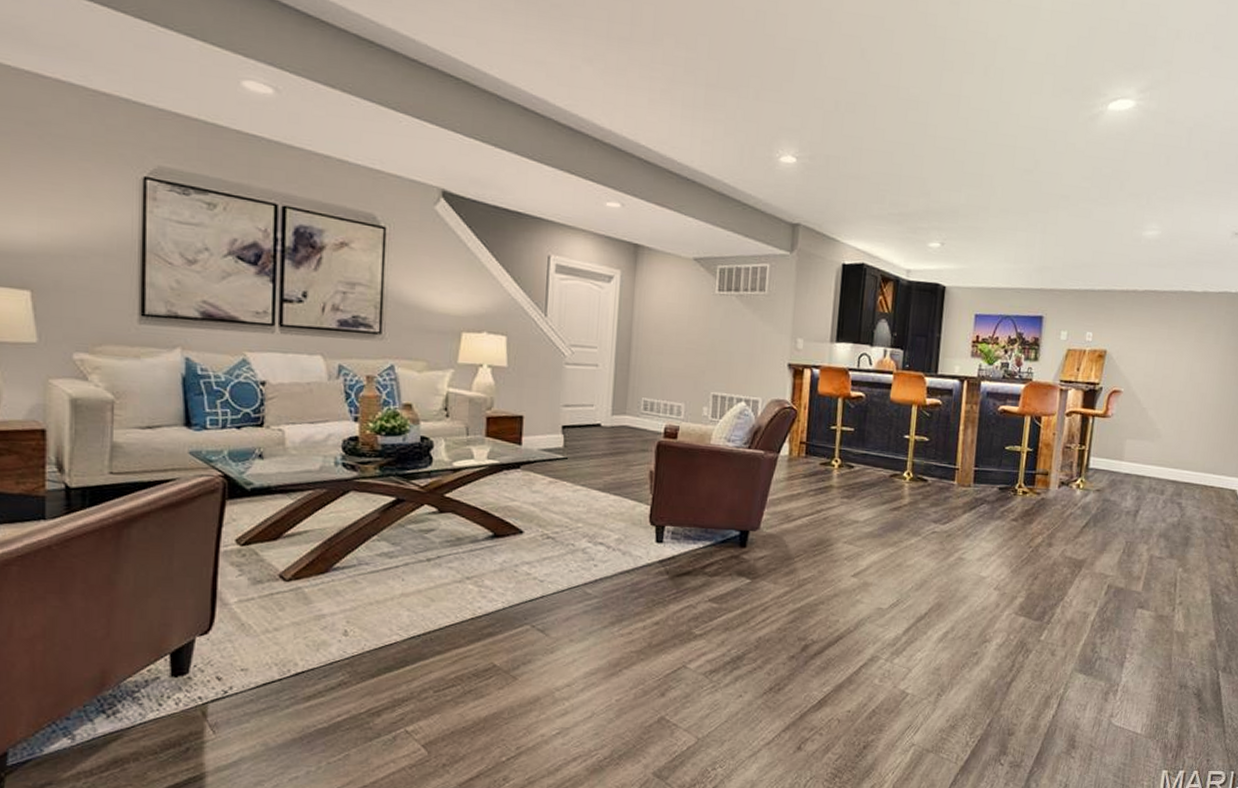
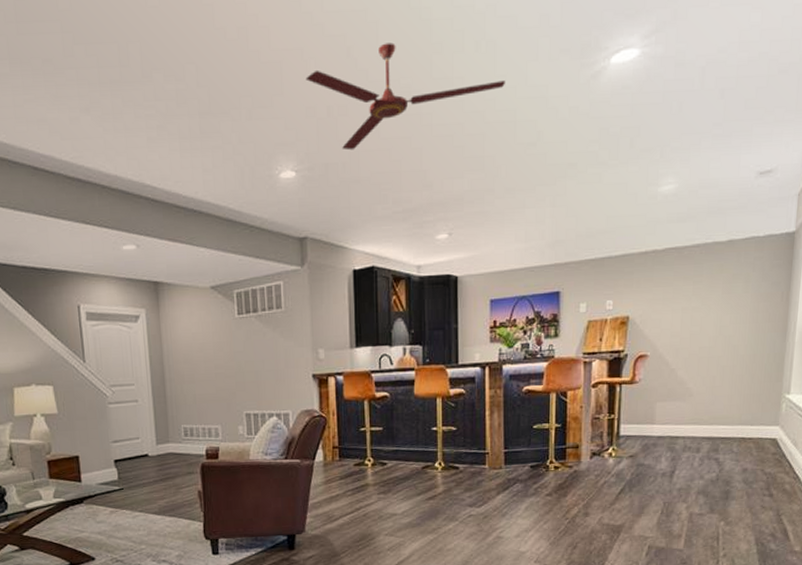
ceiling fan: none [817,51,1009,147] -> present [305,43,505,151]

